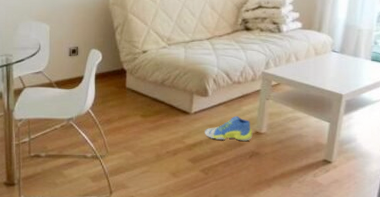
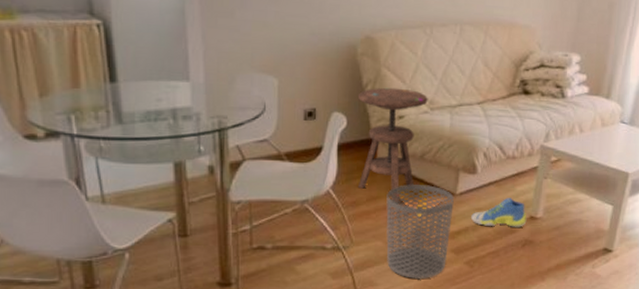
side table: none [110,29,166,121] -> present [357,87,428,203]
waste bin: none [134,106,190,184] -> present [386,185,454,280]

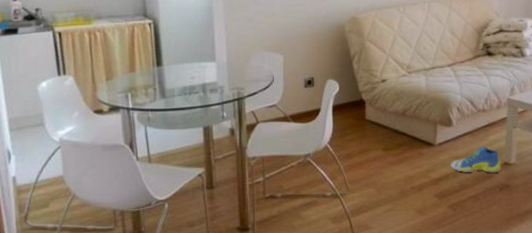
side table: present [357,87,428,203] -> none [347,57,406,155]
waste bin: present [386,185,454,280] -> none [375,138,434,223]

